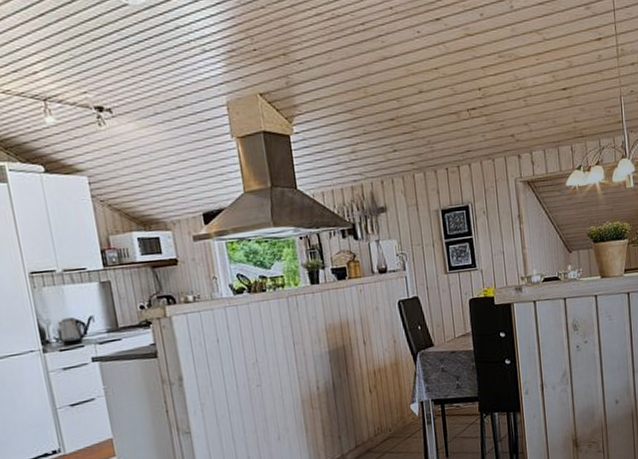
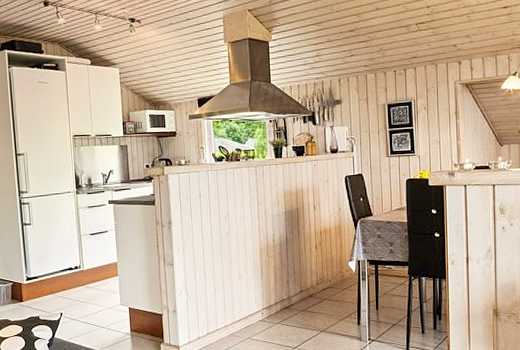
kettle: present [57,316,88,346] -> none [88,169,108,191]

